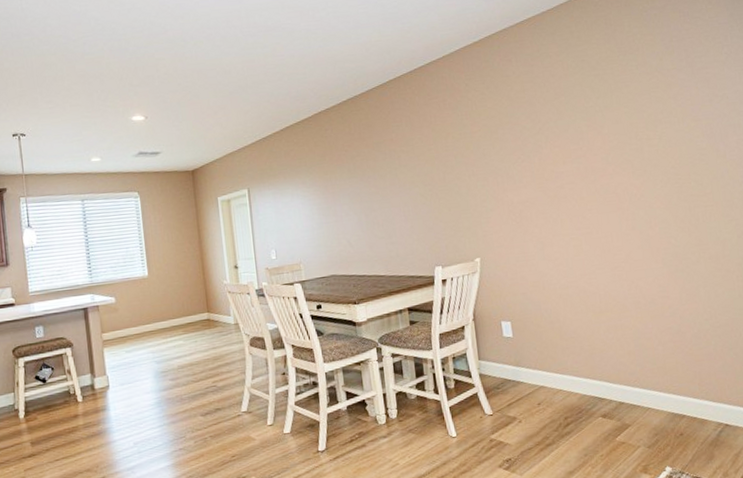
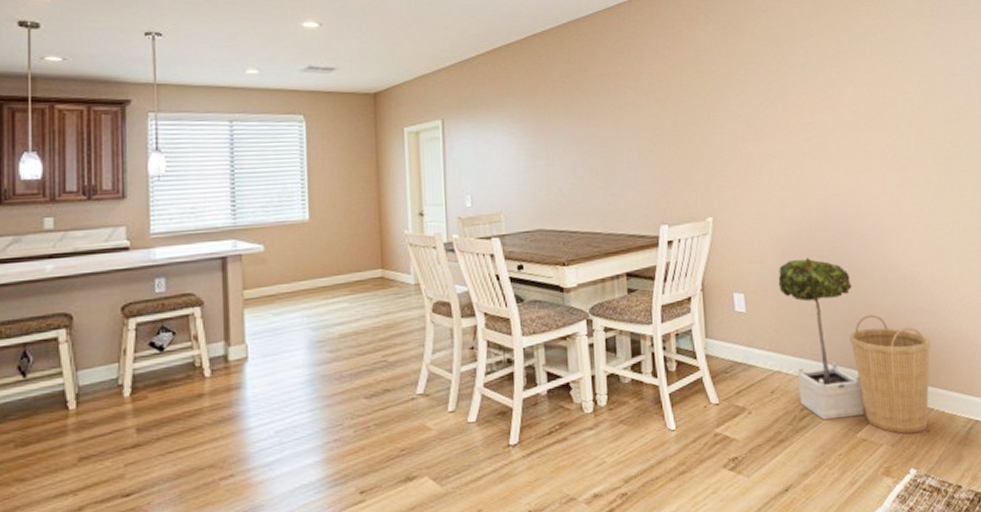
potted tree: none [540,289,622,427] -> present [778,258,864,420]
basket: none [606,335,682,437] -> present [849,314,931,434]

